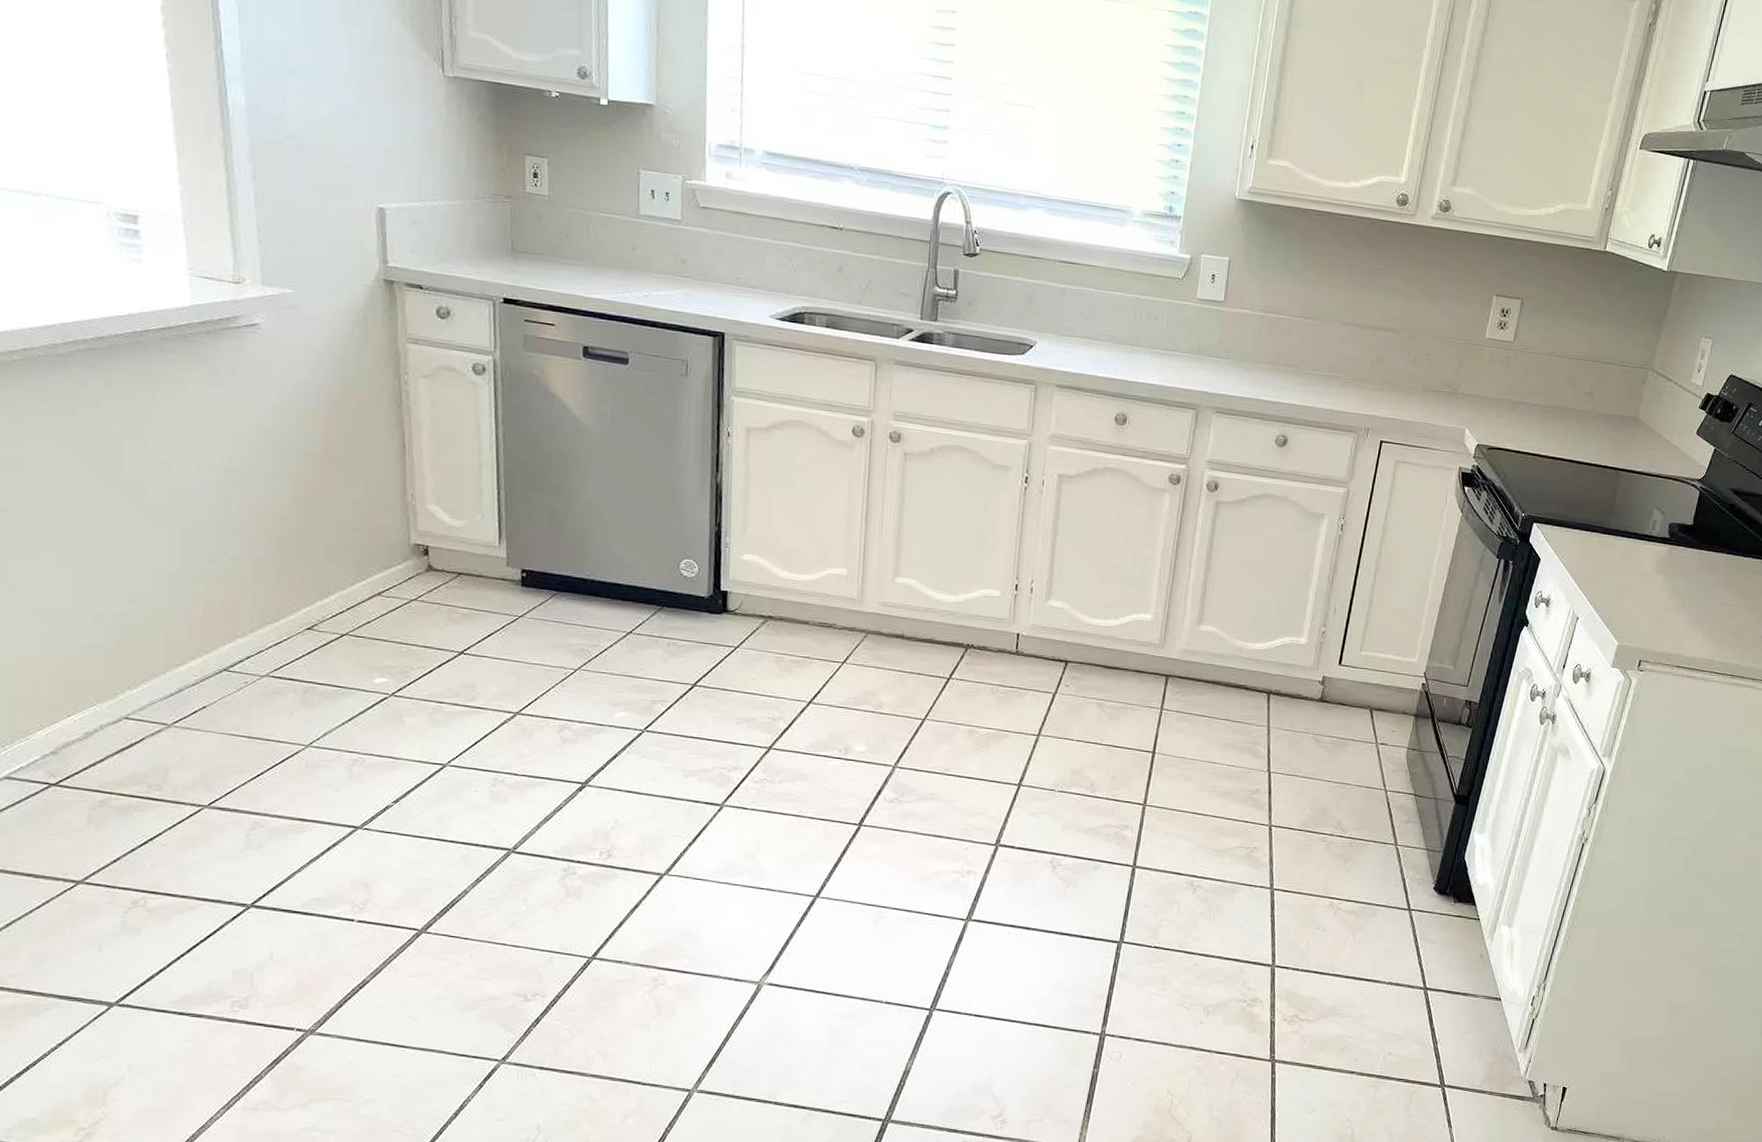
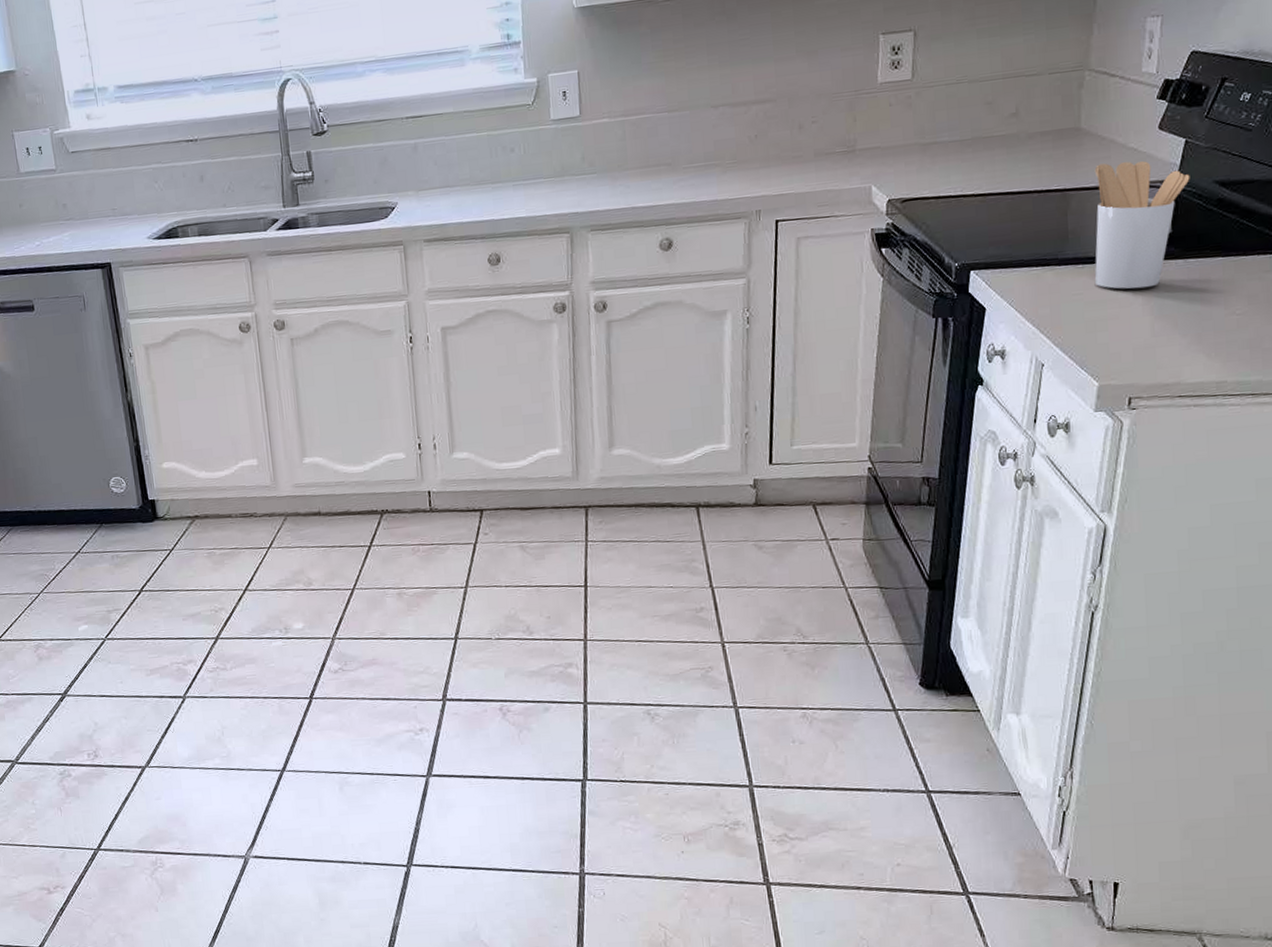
utensil holder: none [1628,453,1713,568] -> present [1094,161,1190,289]

